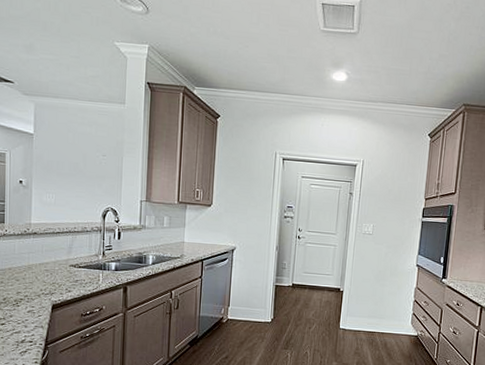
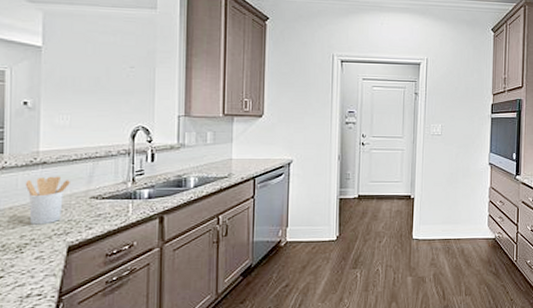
utensil holder: none [20,245,54,285] -> present [25,176,70,225]

